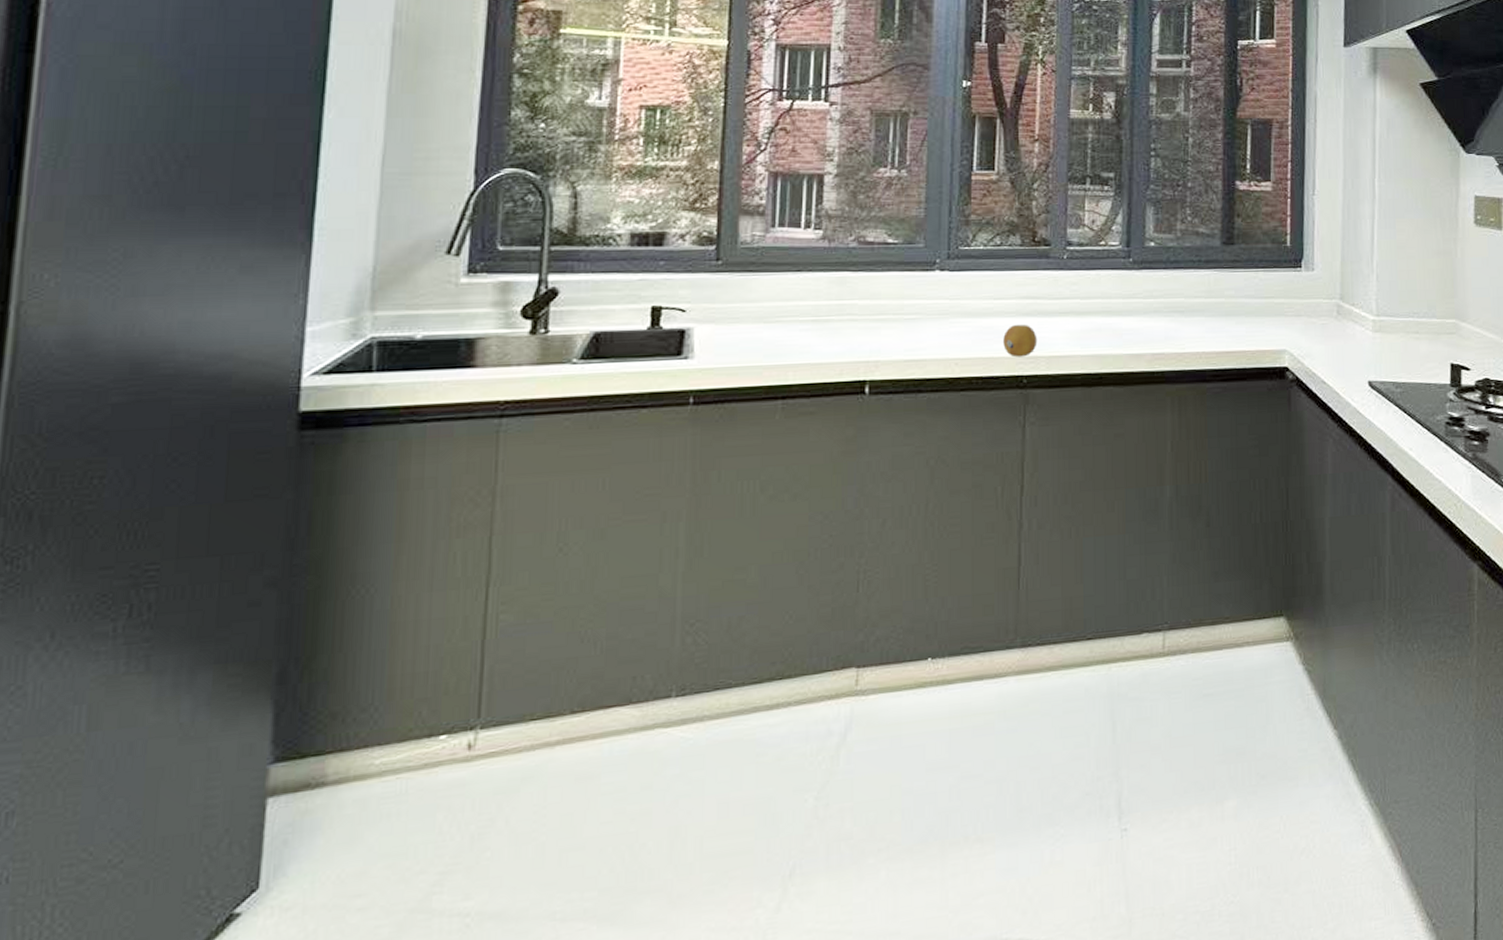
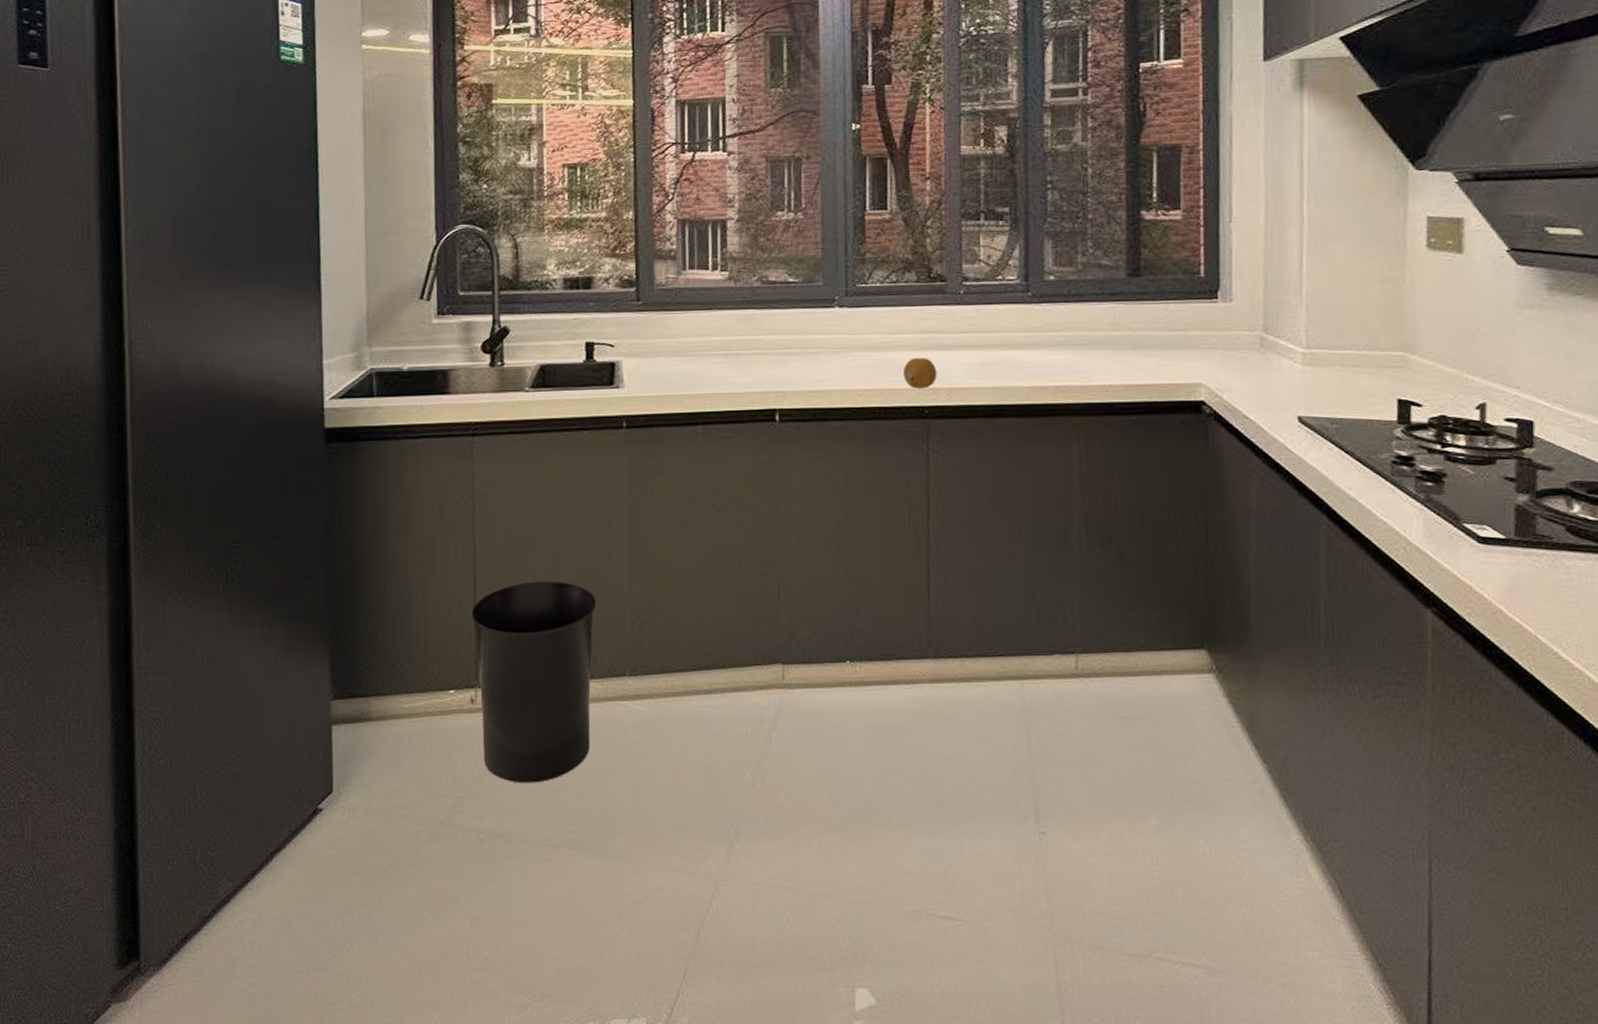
waste bin: none [478,588,642,845] -> present [471,581,597,783]

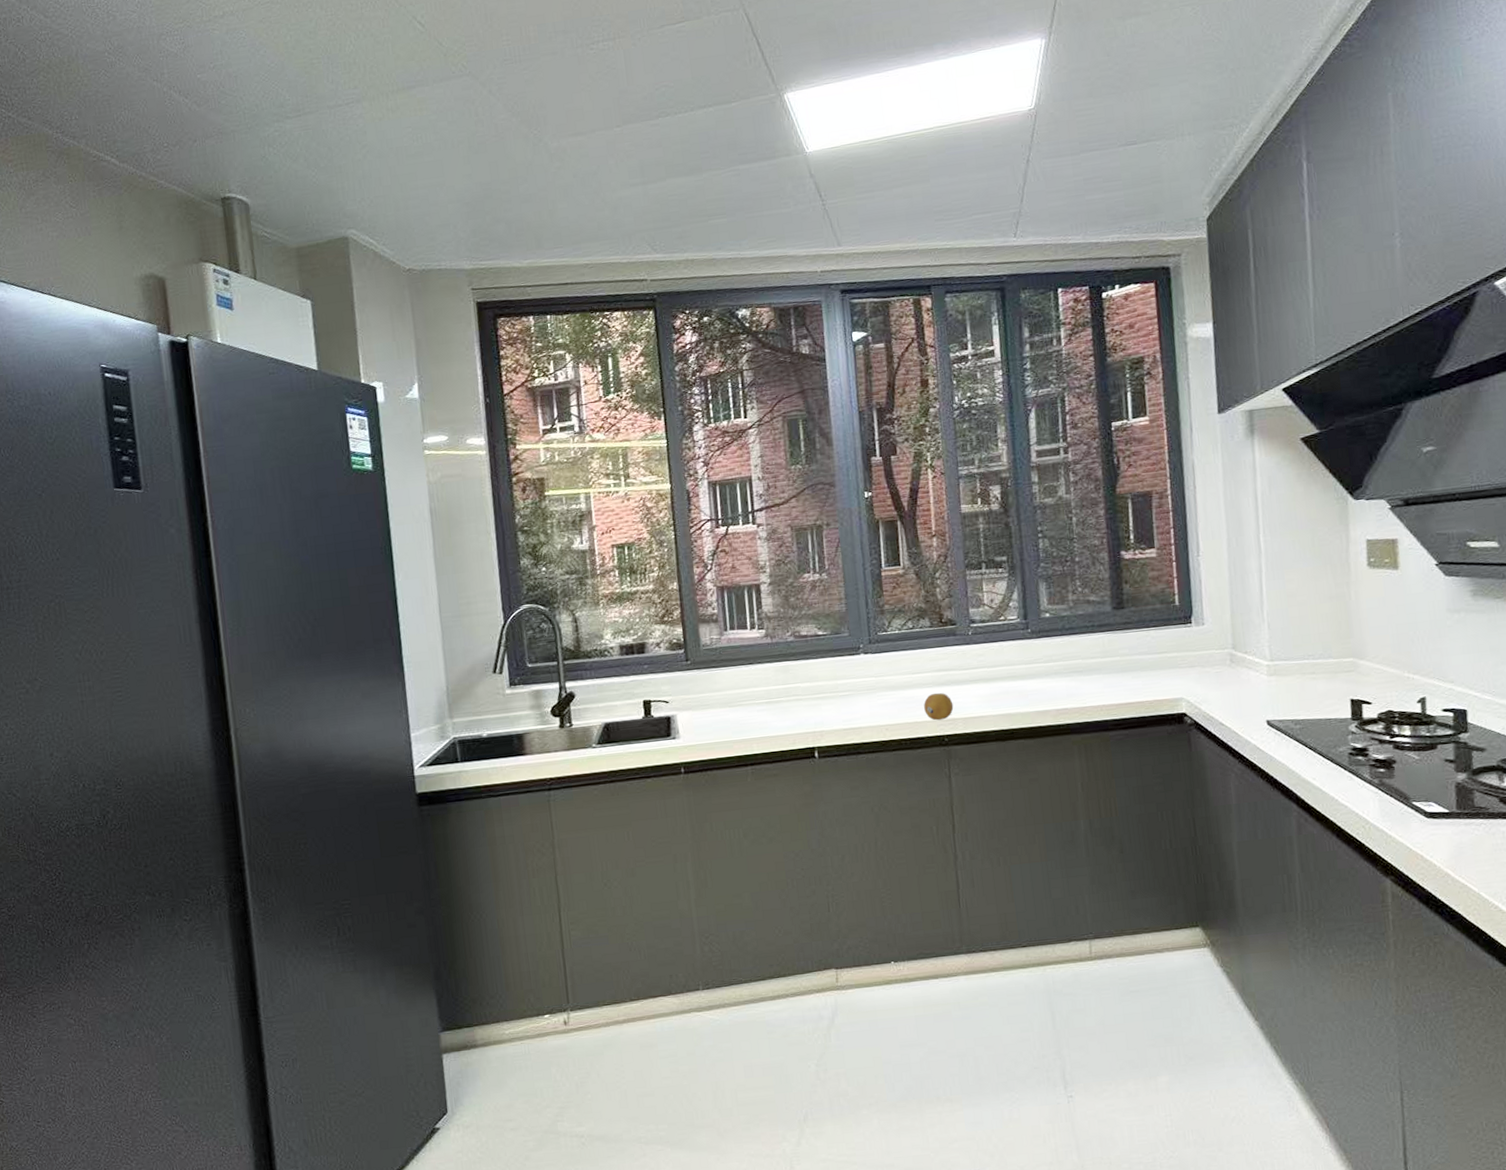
waste bin: present [471,581,597,783] -> none [559,912,672,1091]

